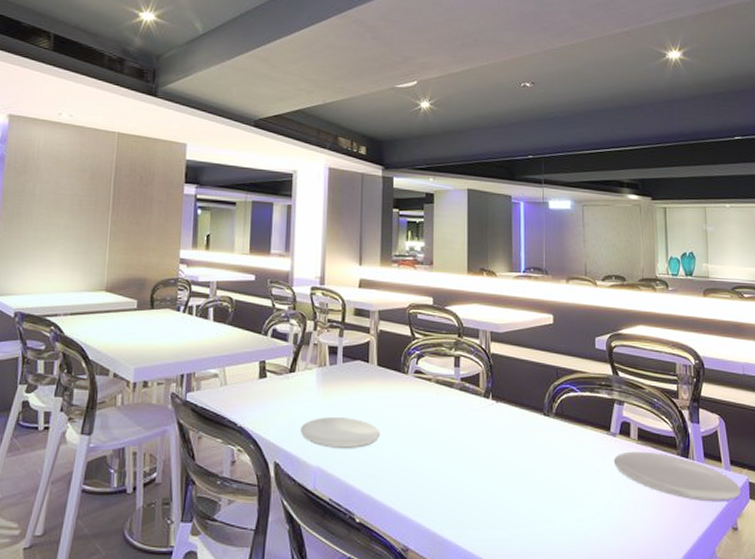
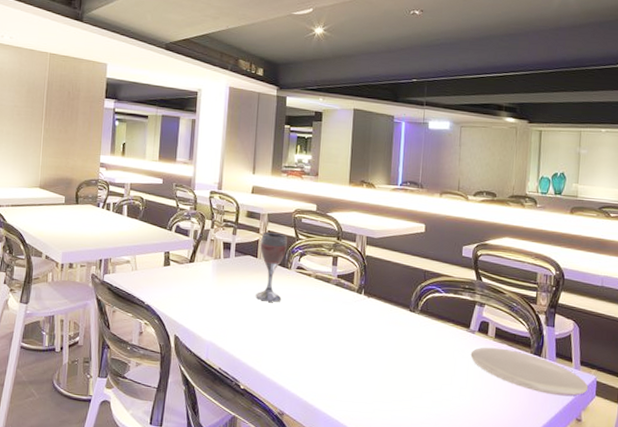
plate: present [299,417,381,449] -> none [196,301,265,329]
cup: none [369,331,402,414] -> present [256,232,287,302]

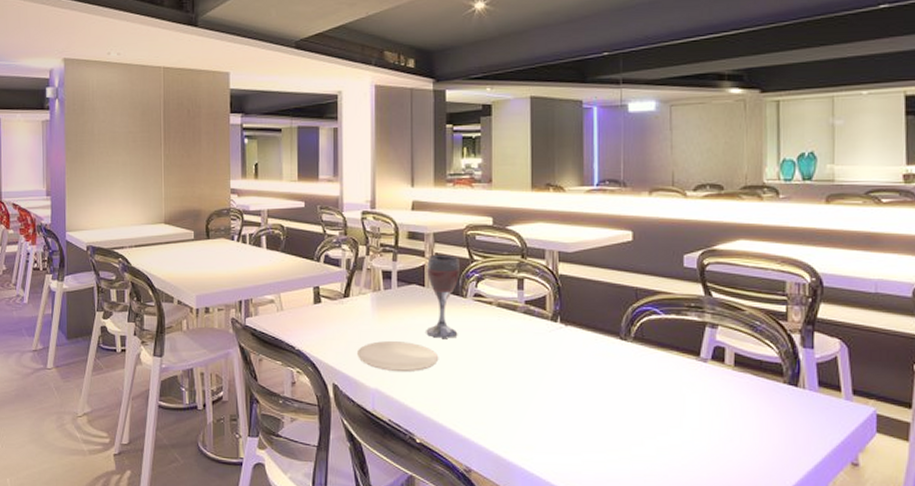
plate: none [196,301,265,329] -> present [356,341,439,372]
plate: present [470,347,589,397] -> none [703,378,866,435]

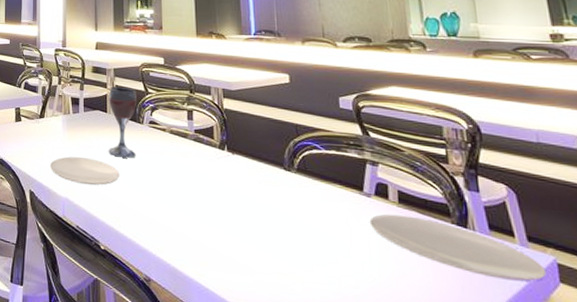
plate: none [703,378,866,435] -> present [369,214,547,282]

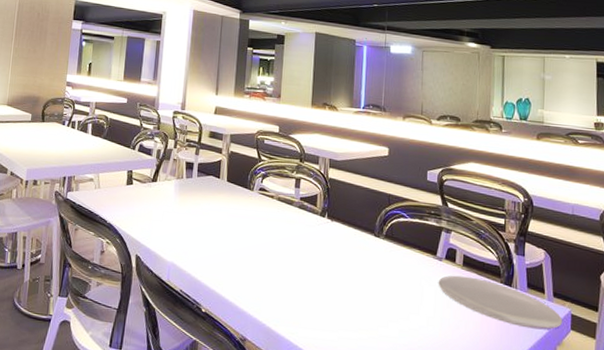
plate: present [49,156,120,185] -> none [158,221,227,250]
cup: present [108,86,137,158] -> none [218,152,250,224]

